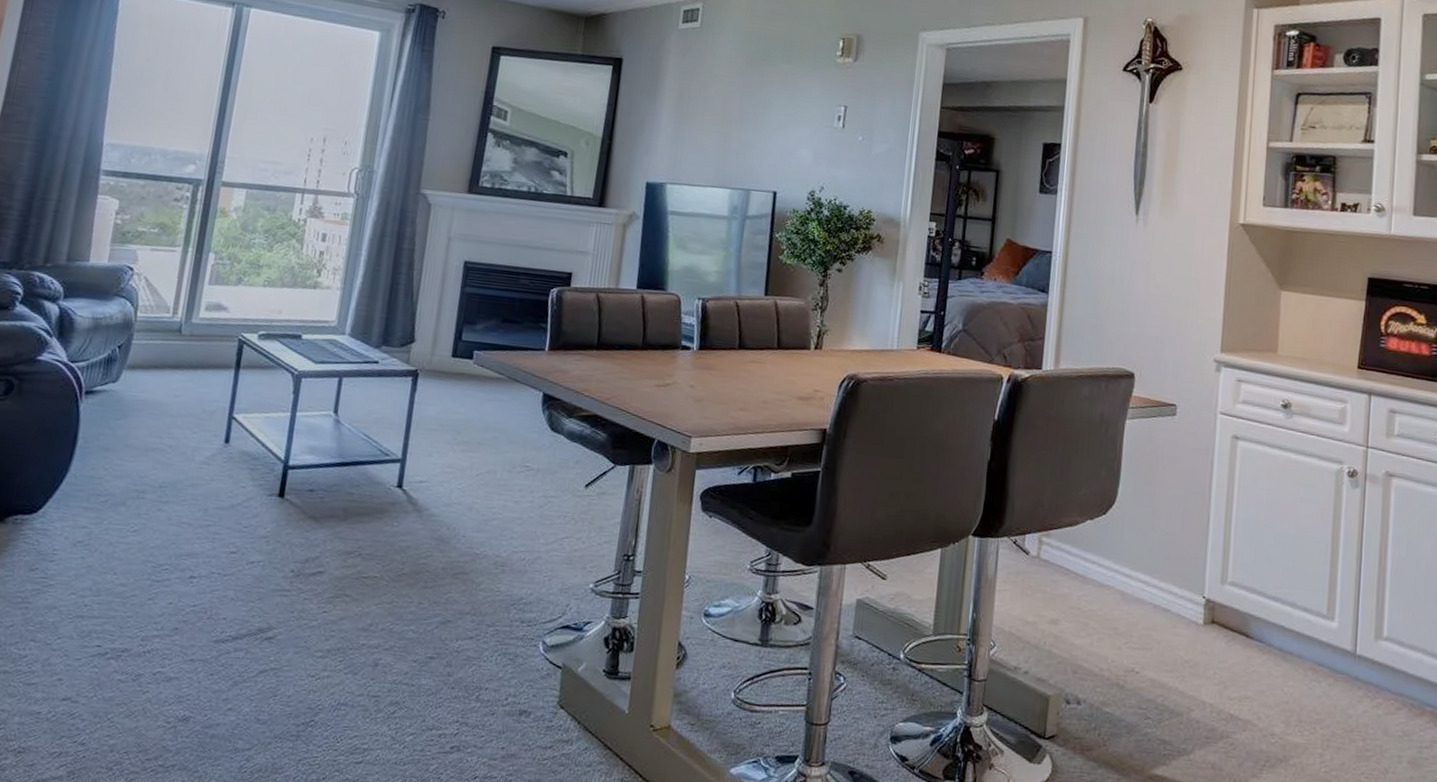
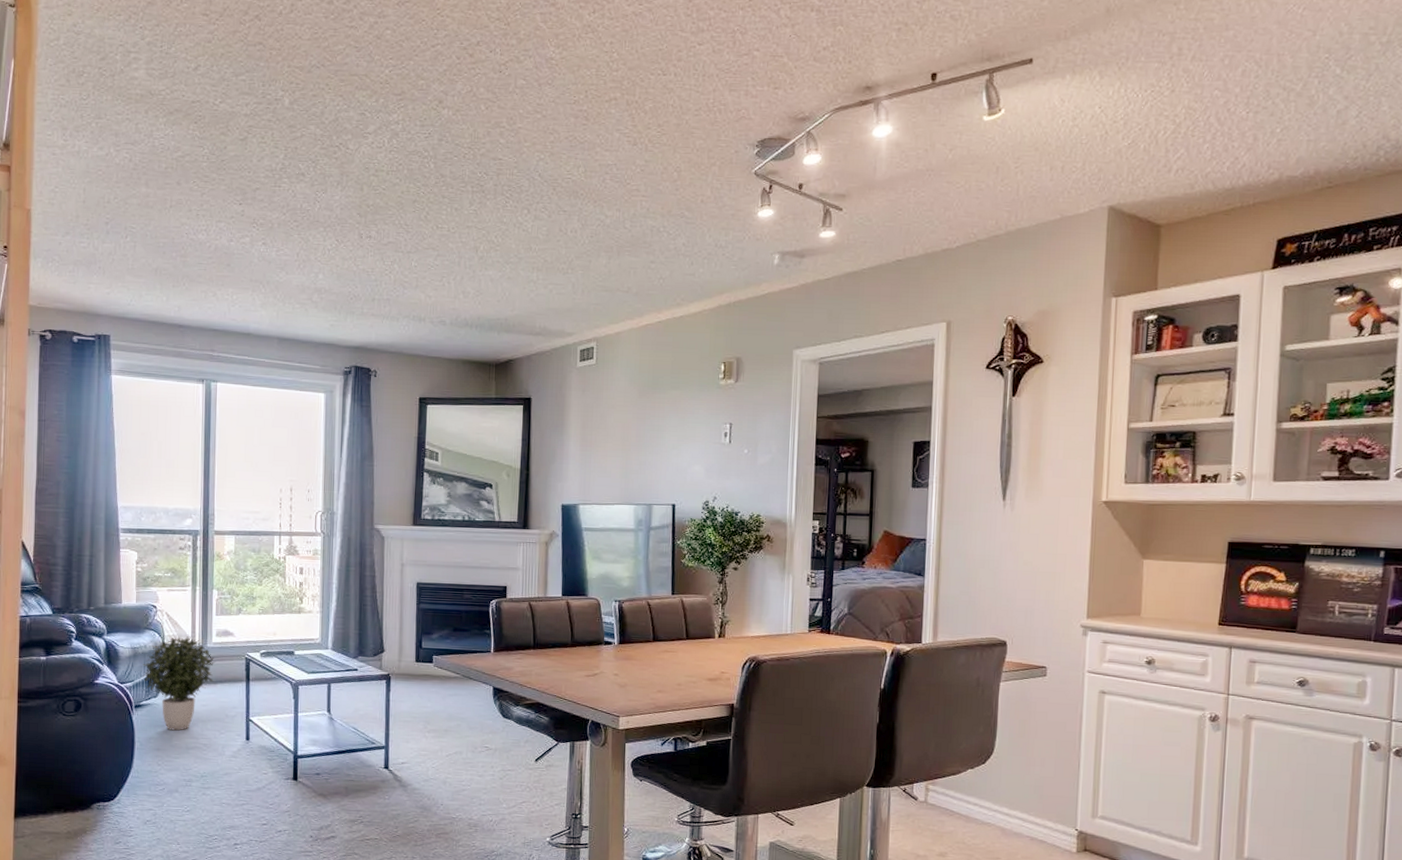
potted plant: none [102,308,199,427] -> present [143,636,215,731]

